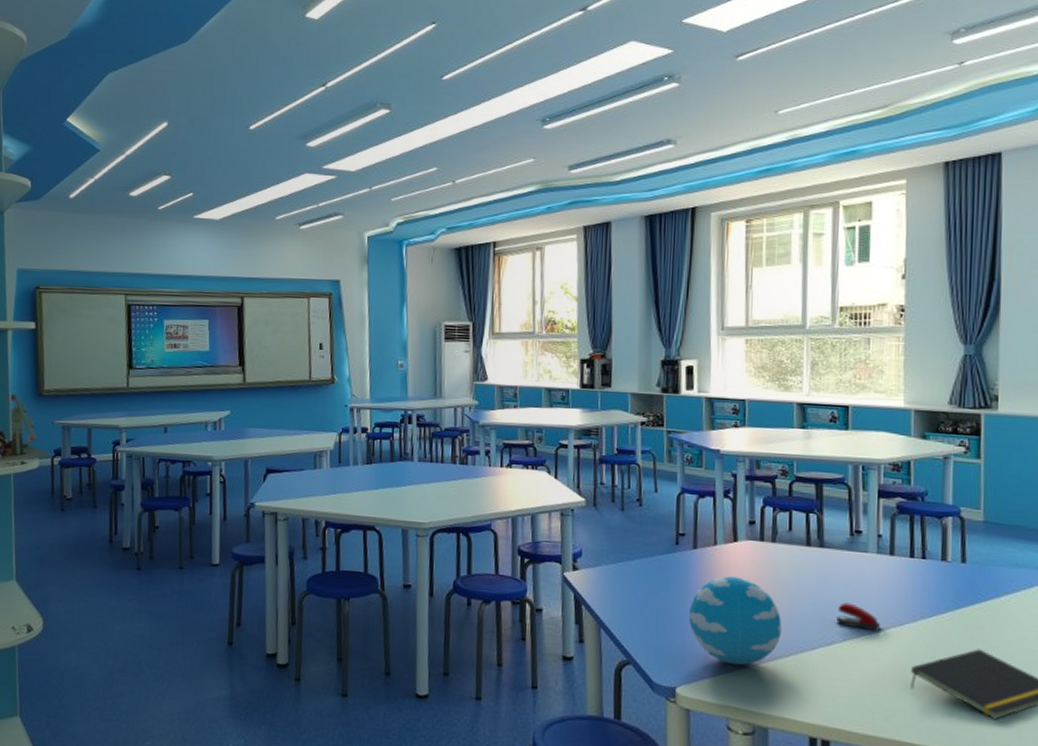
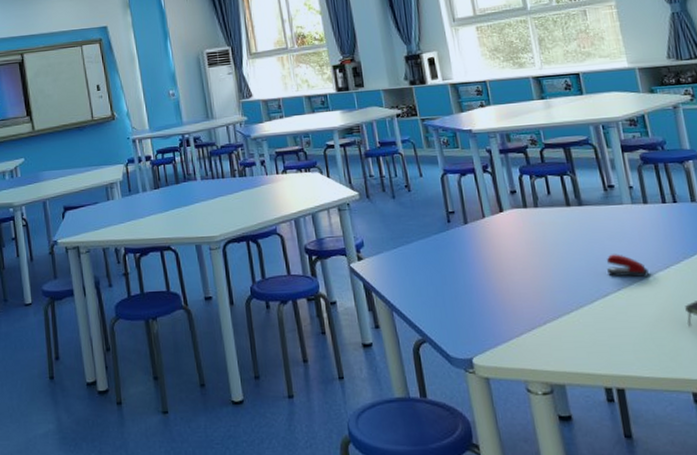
decorative ball: present [688,576,781,666] -> none [470,244,560,329]

